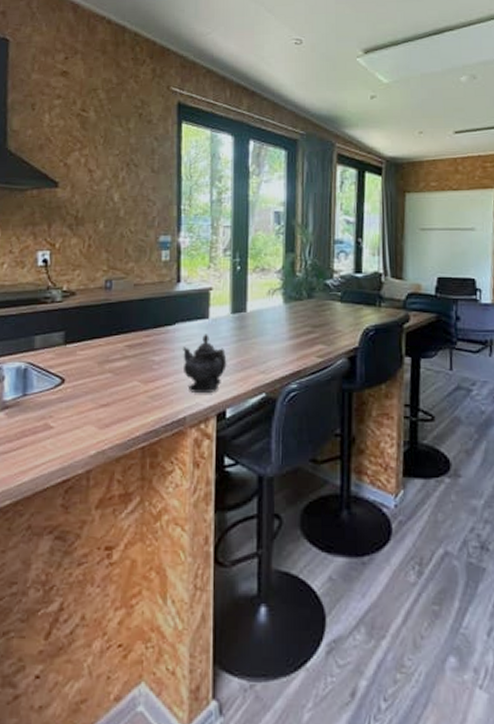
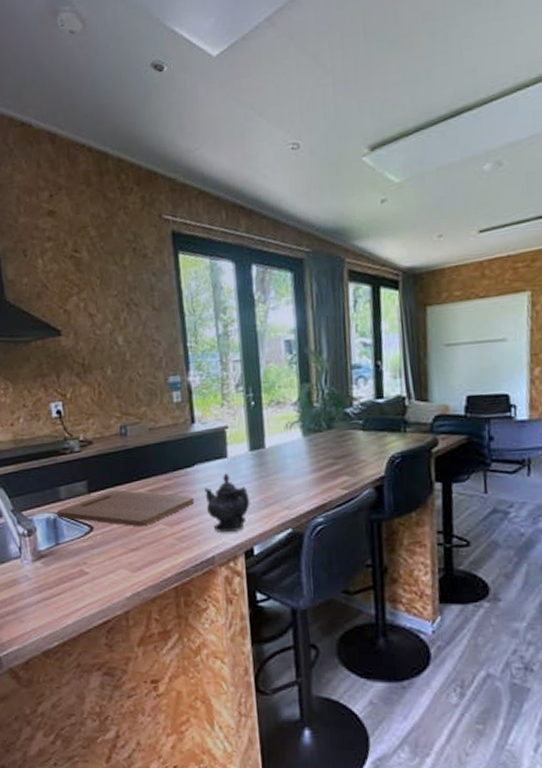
cutting board: none [29,344,172,382] -> present [57,490,195,527]

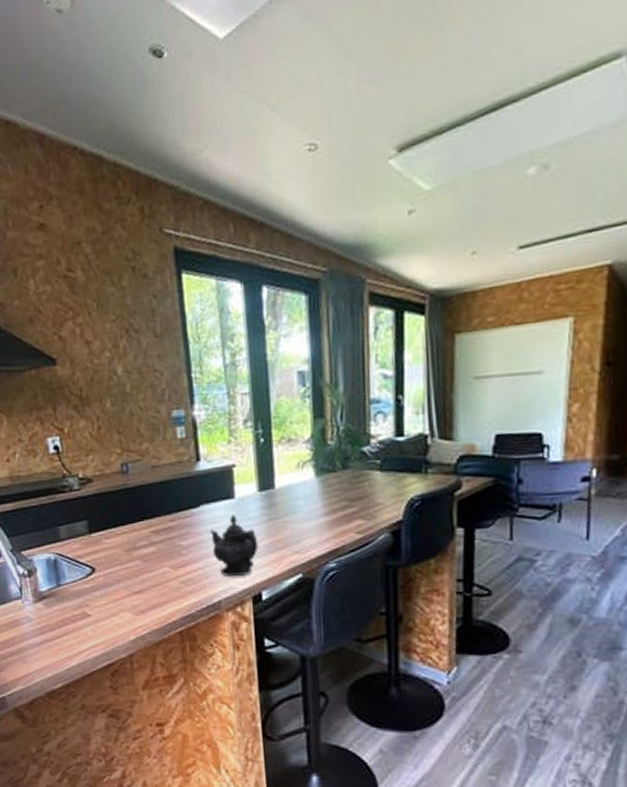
cutting board: present [57,490,195,527] -> none [57,531,200,570]

